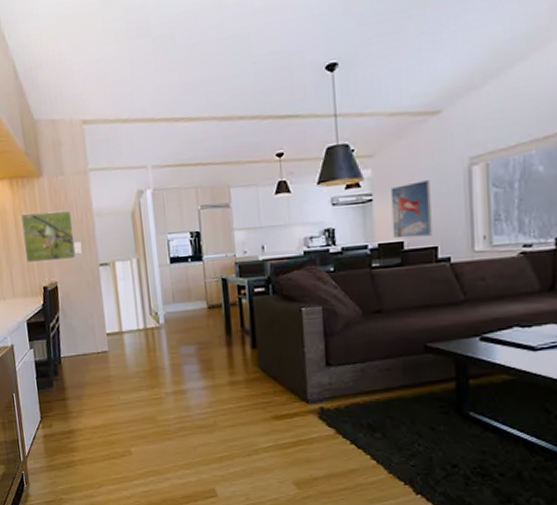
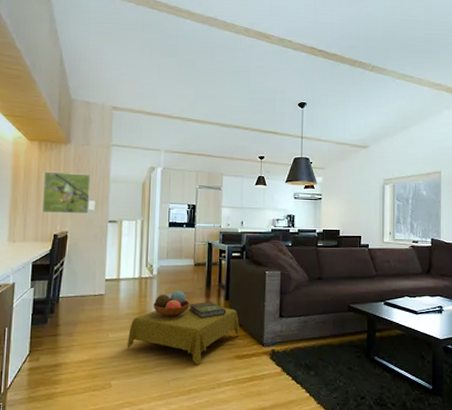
side table: none [141,340,276,428] -> present [126,290,240,365]
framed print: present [390,180,432,239] -> none [333,190,359,228]

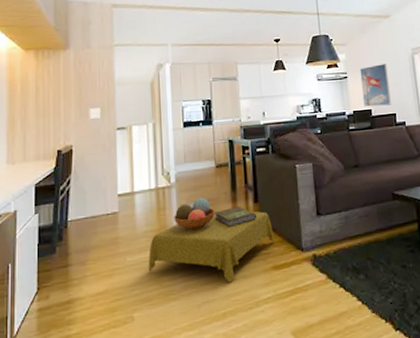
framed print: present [41,171,90,214] -> none [42,79,94,127]
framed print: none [333,190,359,228] -> present [360,64,391,107]

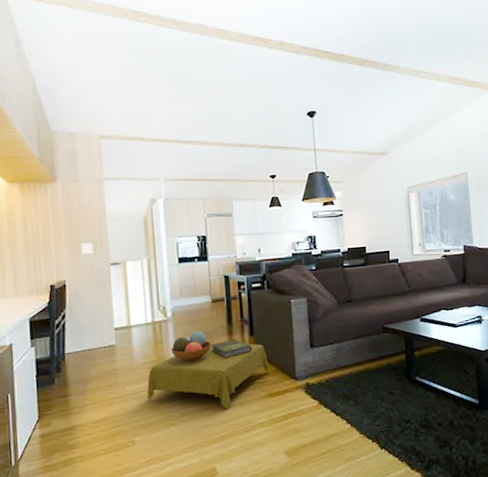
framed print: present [360,64,391,107] -> none [355,202,385,245]

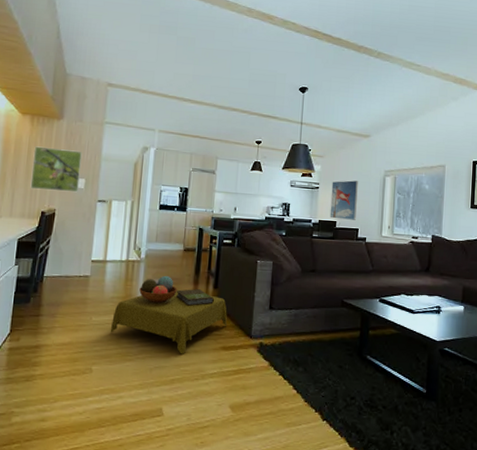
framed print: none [29,214,87,262] -> present [30,146,82,193]
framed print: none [355,202,385,245] -> present [329,180,358,220]

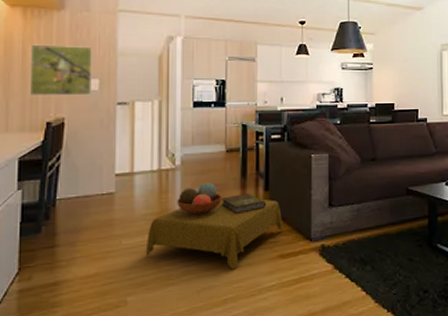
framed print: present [329,180,358,220] -> none [386,58,415,101]

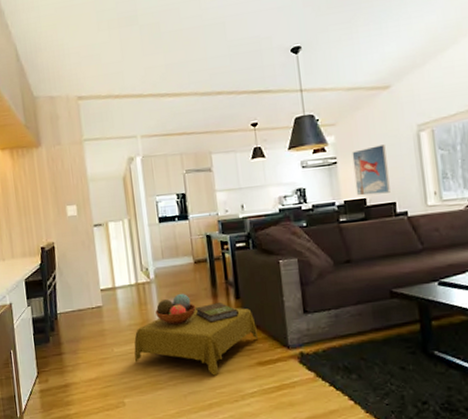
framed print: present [29,44,92,96] -> none [20,177,72,225]
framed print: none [386,58,415,101] -> present [352,145,390,196]

